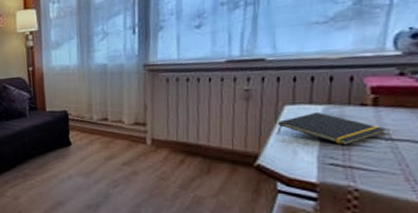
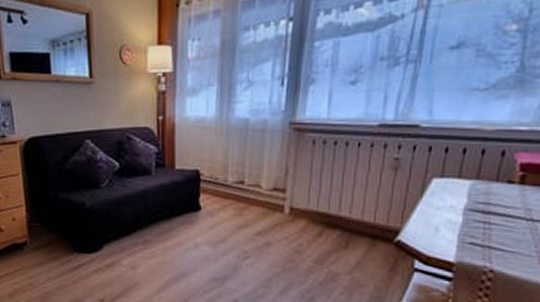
notepad: present [277,111,386,146] -> none [421,186,529,224]

